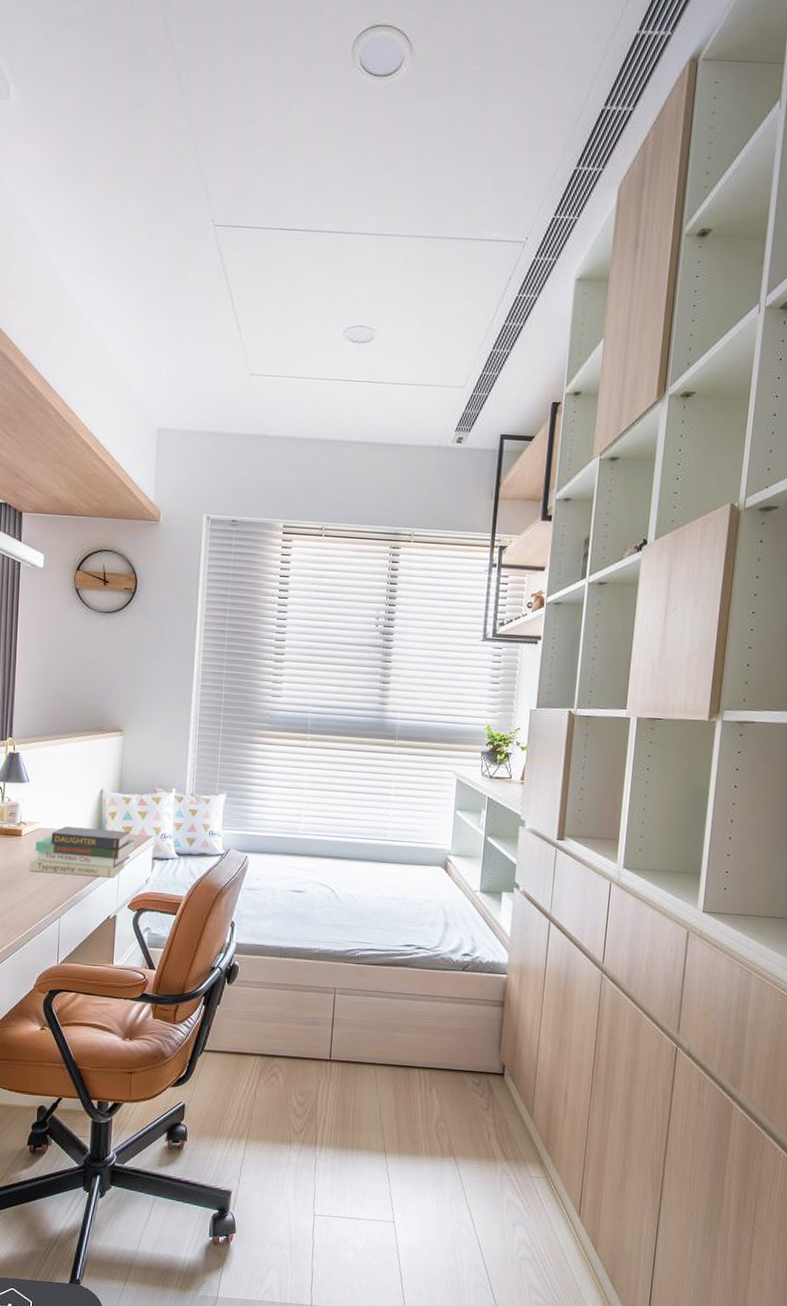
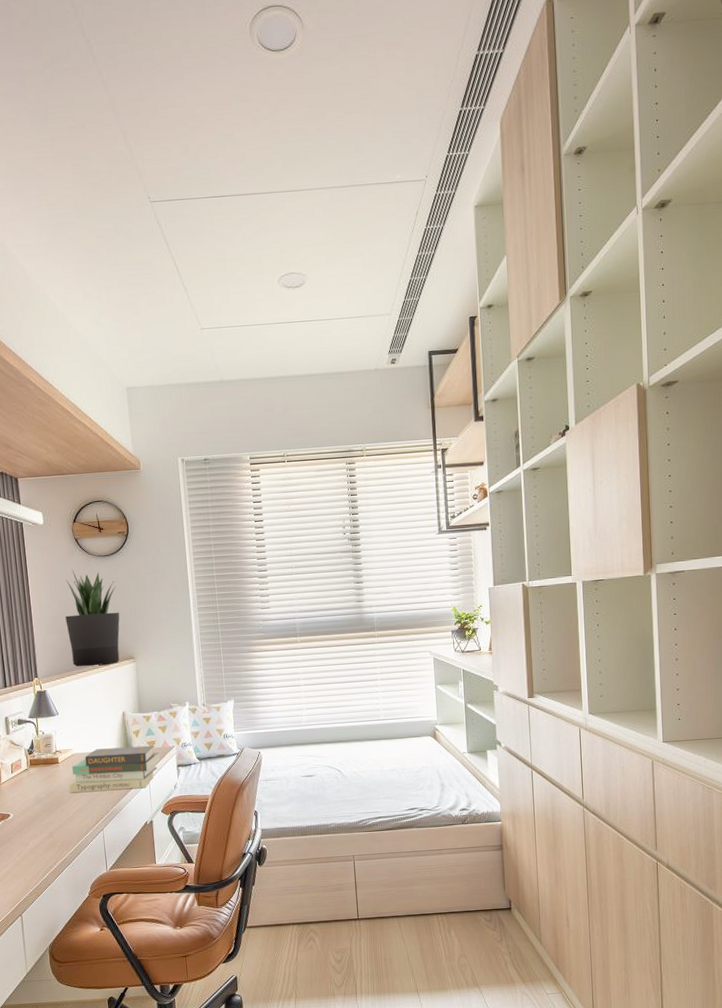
planter: none [52,621,114,735] -> present [65,569,120,667]

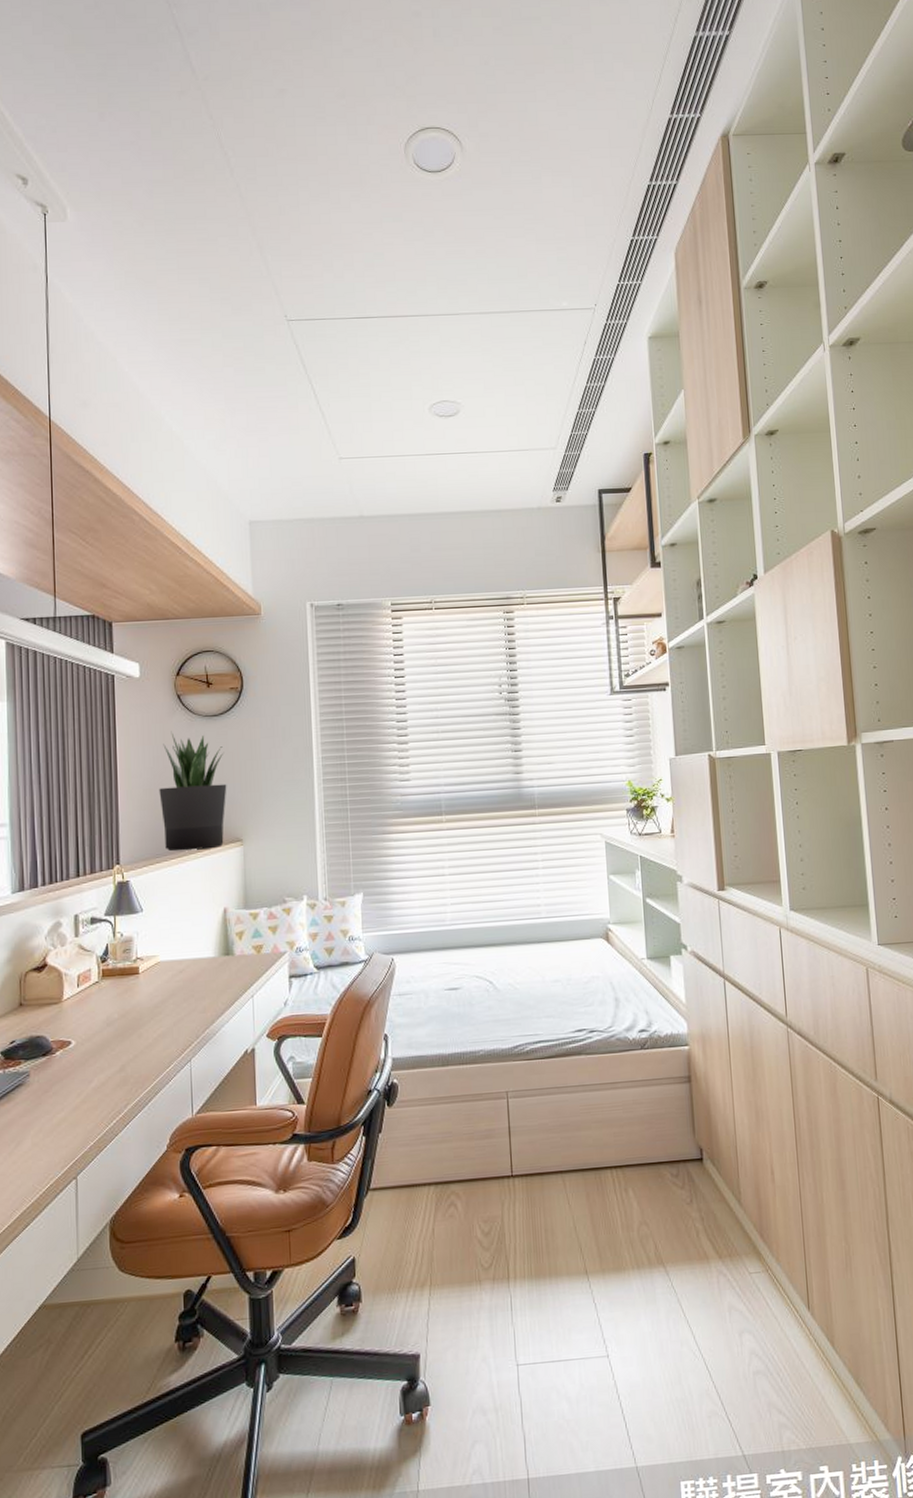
books: present [69,745,161,793] -> none [150,950,269,1012]

